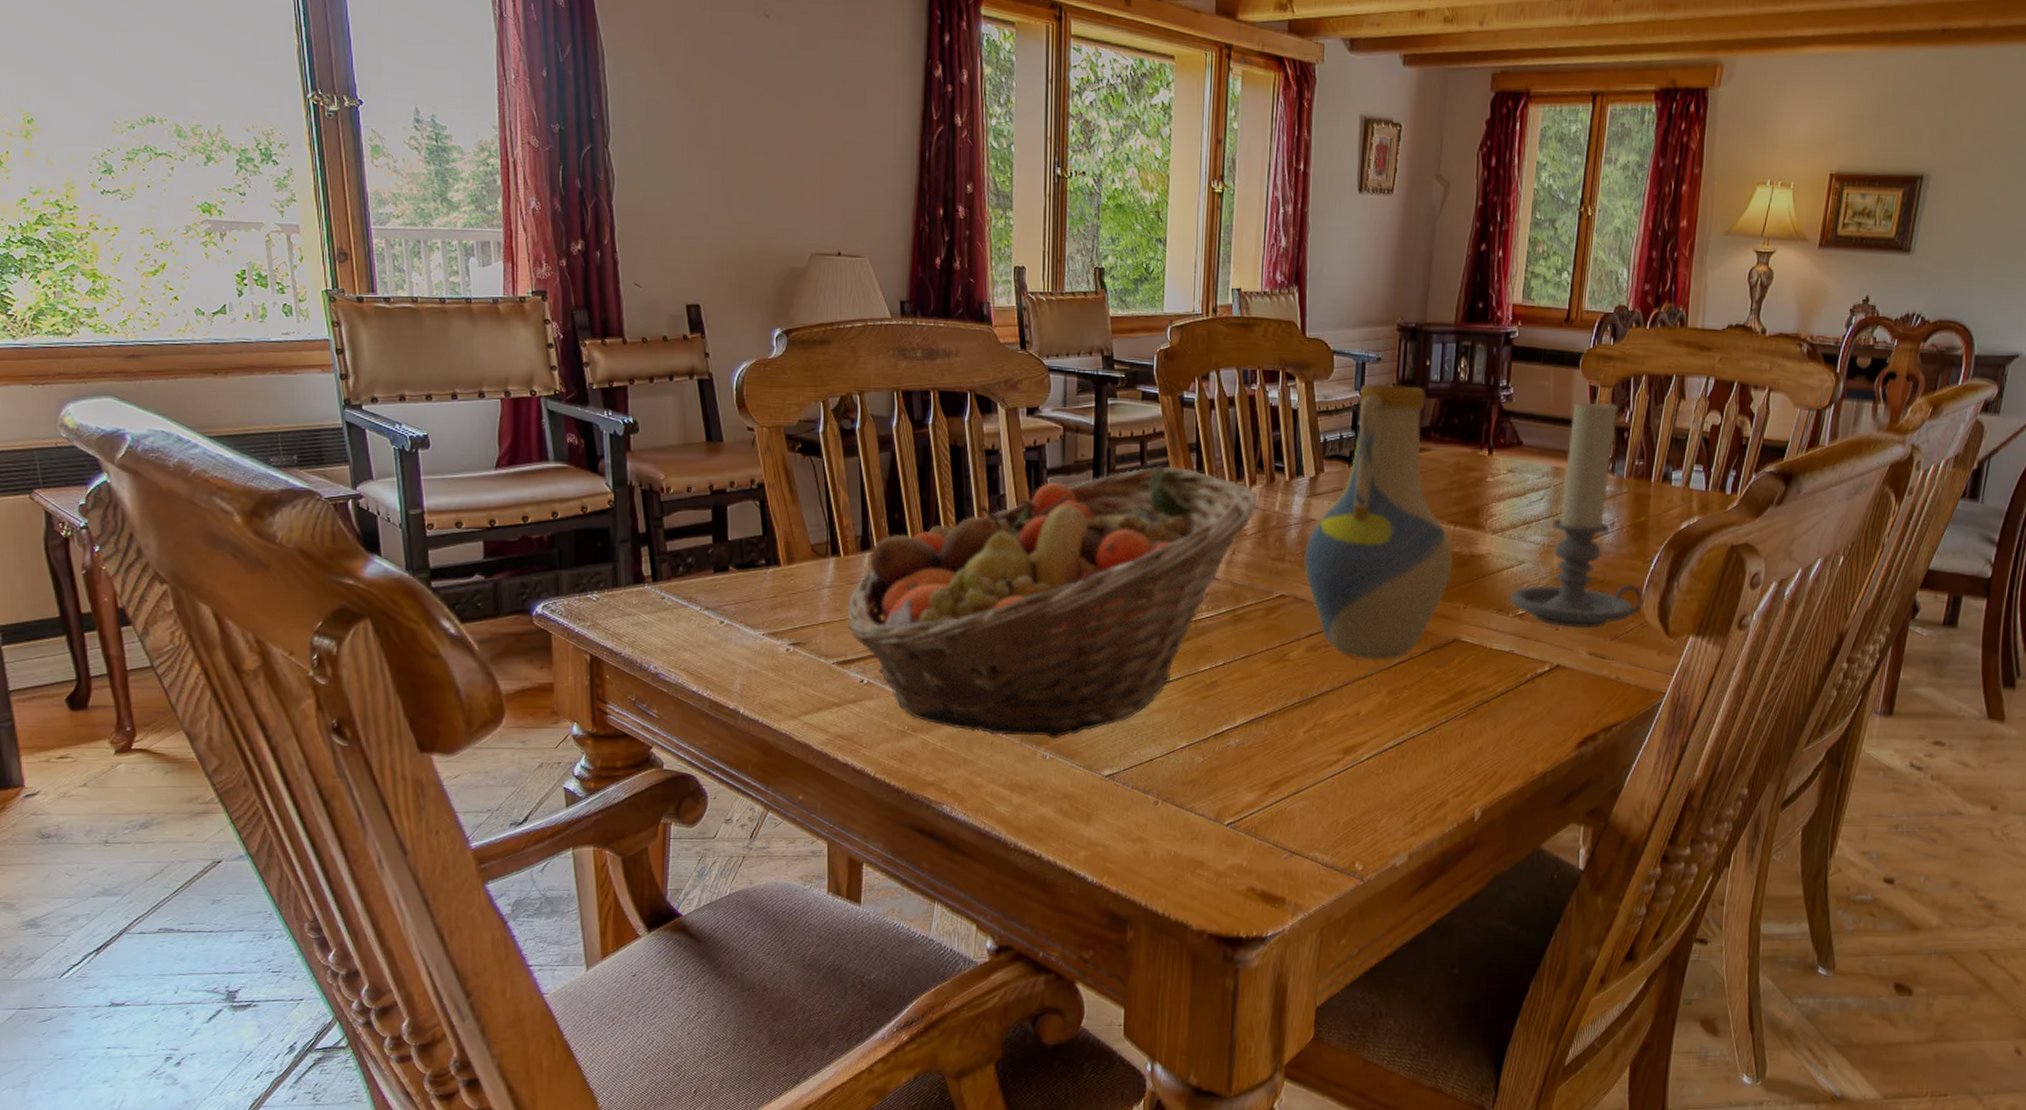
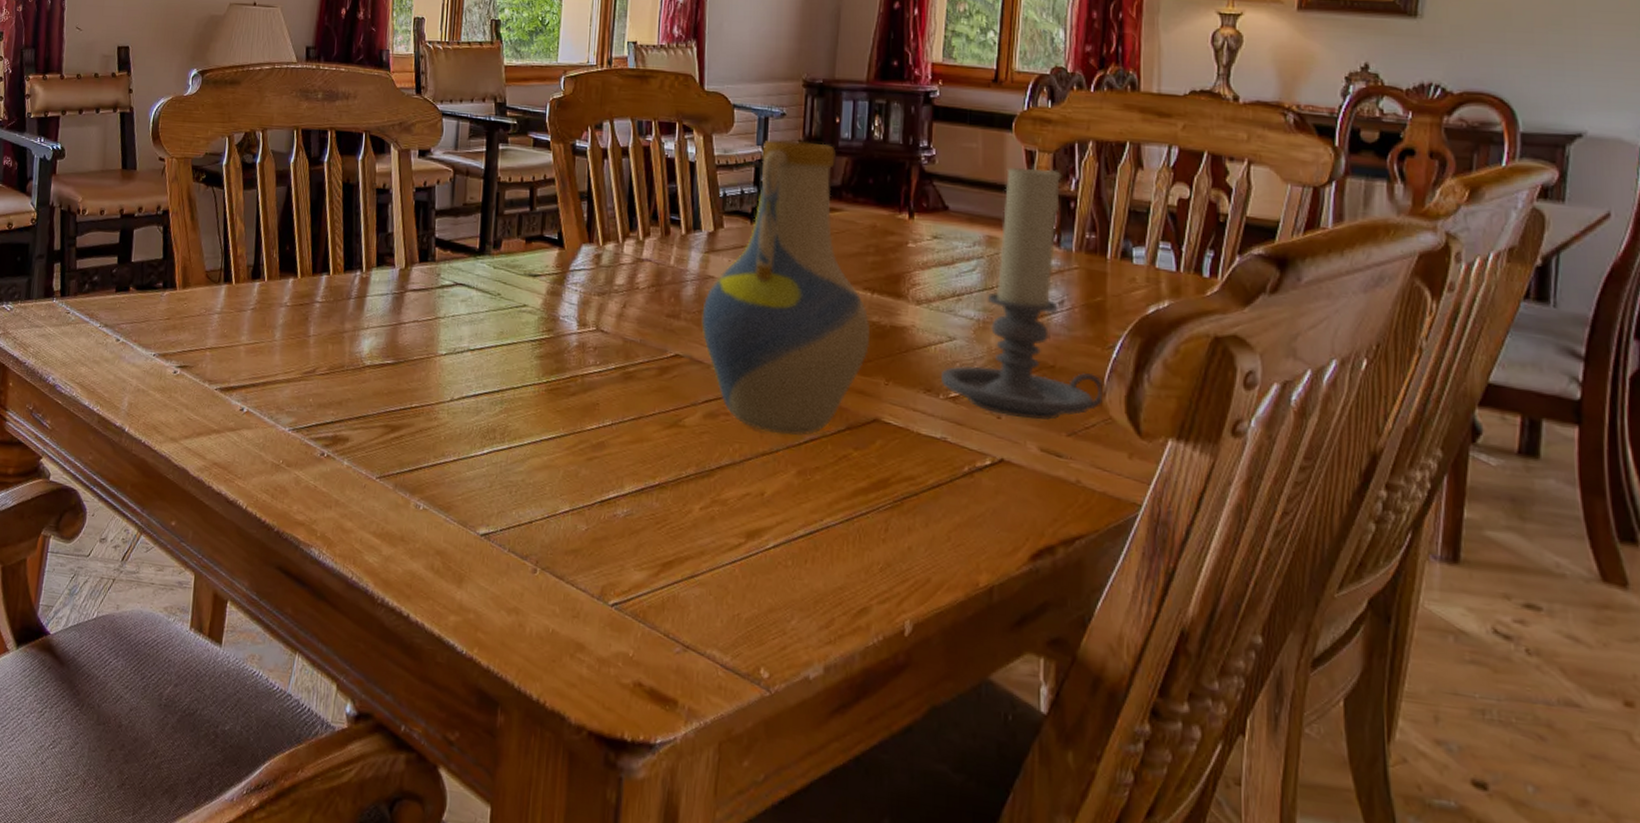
fruit basket: present [846,466,1259,739] -> none [233,212,652,489]

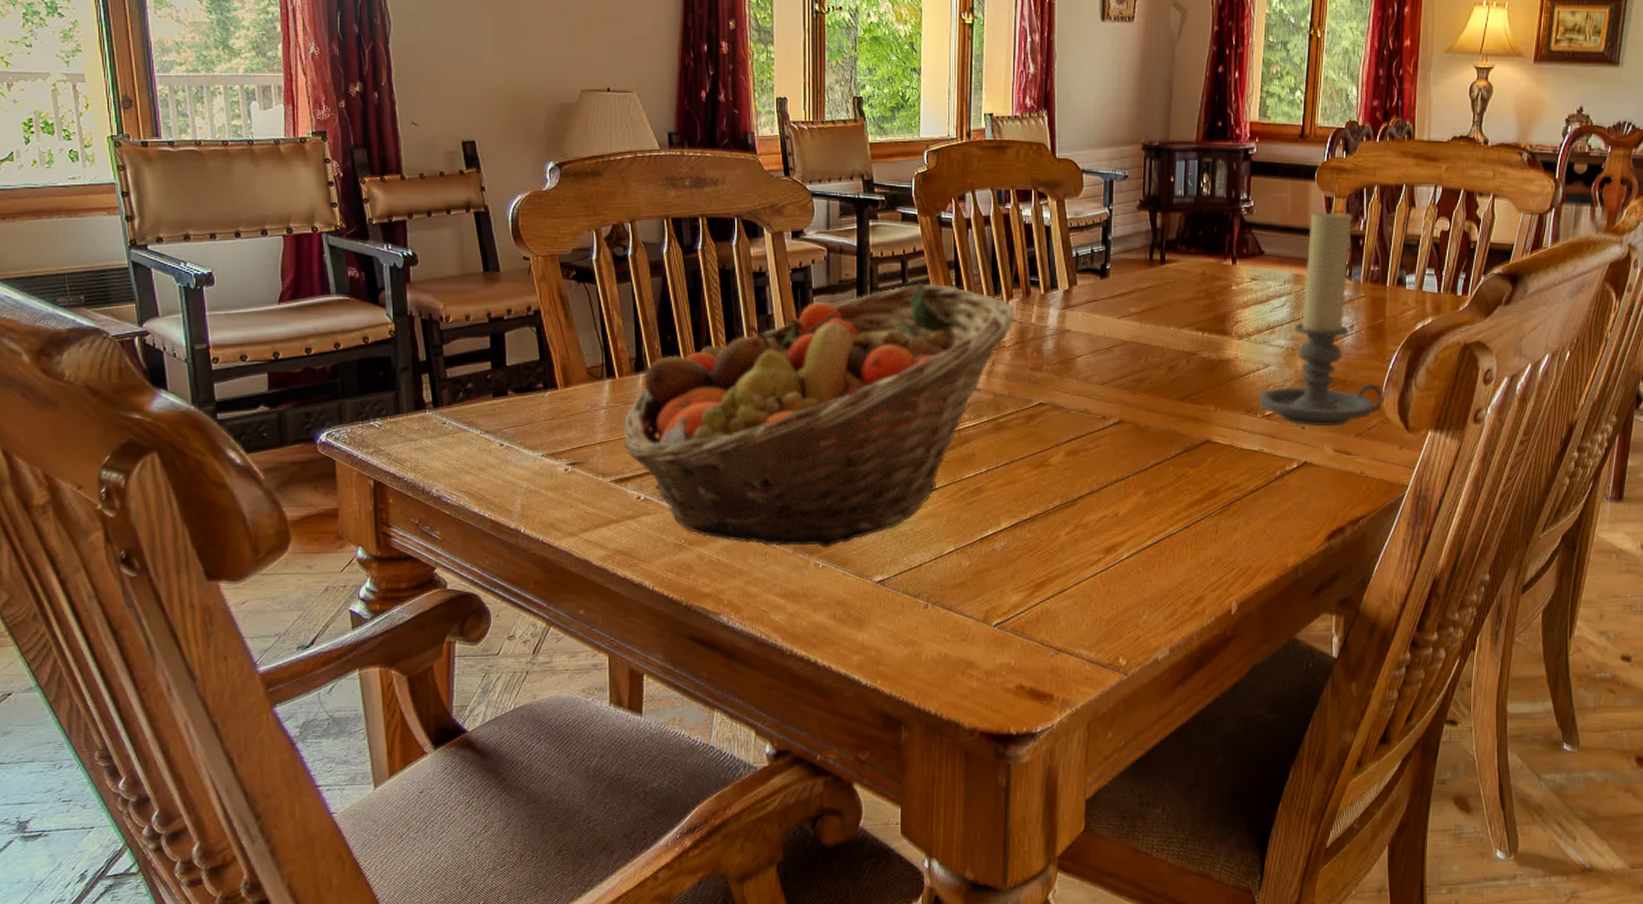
fruit basket: none [233,212,652,489] -> present [622,283,1016,548]
vase: present [701,139,871,437] -> none [1061,200,1202,463]

